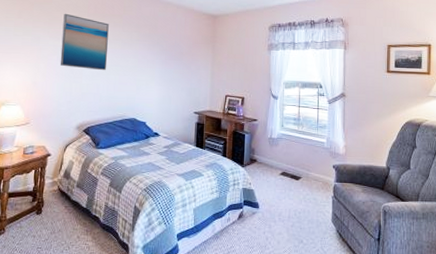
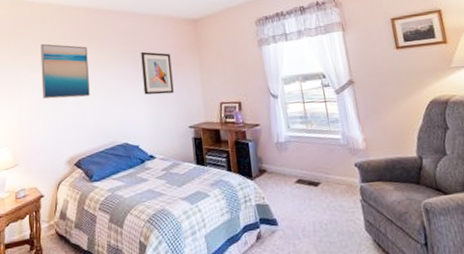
wall art: none [157,37,187,80] -> present [141,51,174,95]

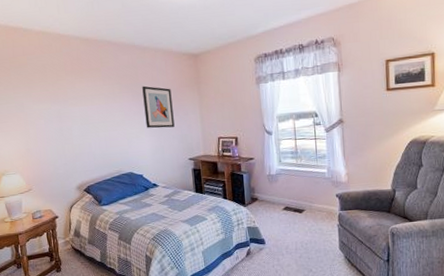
wall art: present [40,43,91,99] -> none [41,74,95,130]

